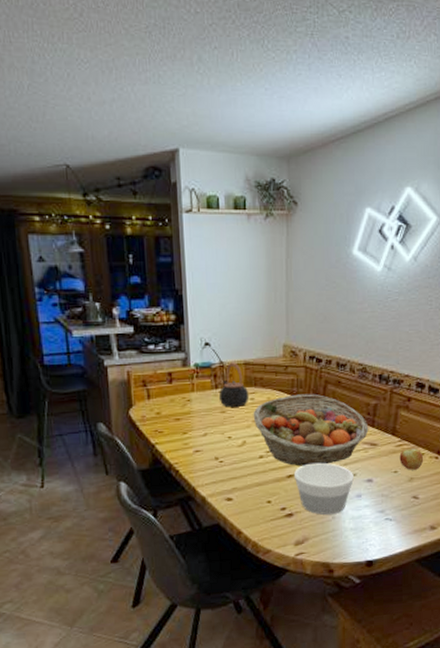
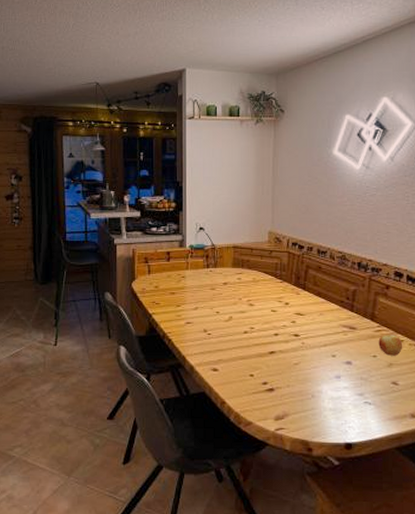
teapot: present [218,362,249,407] -> none [209,245,237,285]
fruit basket: present [253,394,369,466] -> none [239,277,348,344]
bowl: present [294,462,354,515] -> none [276,341,333,392]

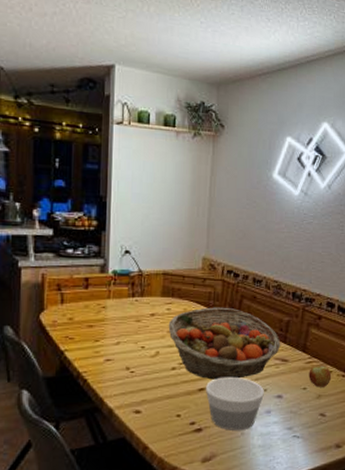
fruit basket: none [239,277,348,344] -> present [168,307,281,380]
bowl: none [276,341,333,392] -> present [206,376,264,431]

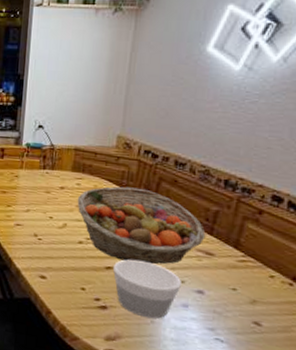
apple: present [309,366,332,387] -> none [240,266,273,293]

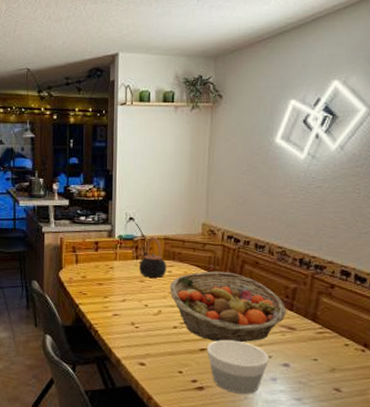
teapot: none [45,146,76,190] -> present [138,237,167,278]

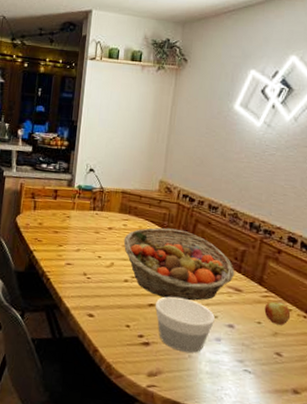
teapot: present [138,237,167,278] -> none [95,189,123,230]
apple: none [320,337,348,361] -> present [264,301,291,325]

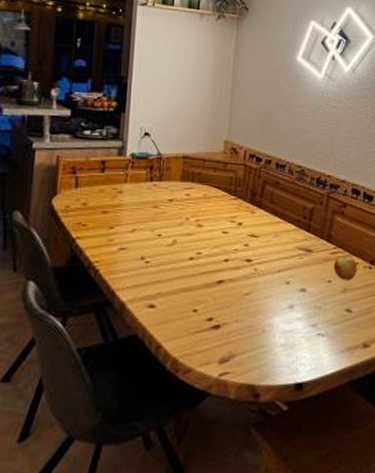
fruit basket: present [123,228,235,301] -> none [187,193,305,271]
bowl: present [155,296,215,353] -> none [225,268,287,327]

